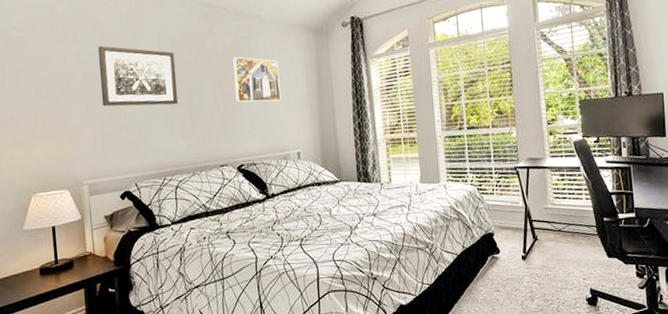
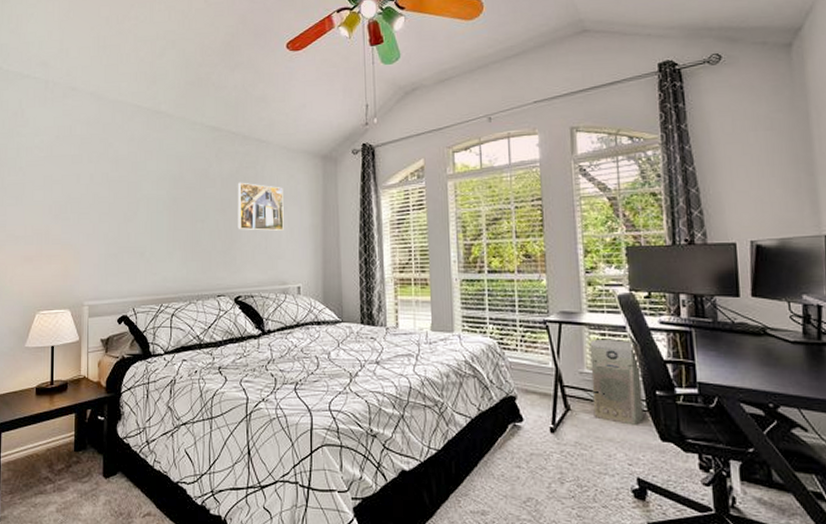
wall art: present [98,46,178,107] -> none [108,167,181,230]
air purifier: none [552,178,595,248] -> present [589,340,644,427]

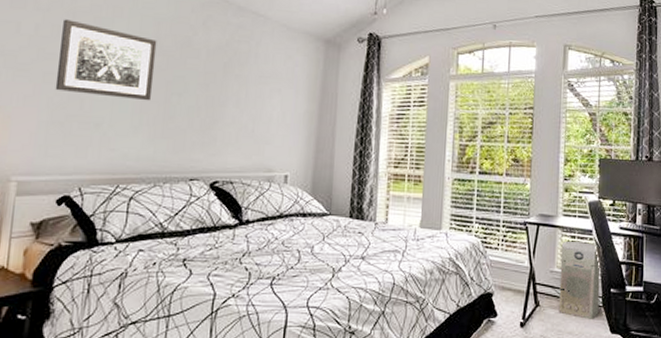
wall art: none [108,167,181,230] -> present [55,19,157,101]
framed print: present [237,182,284,231] -> none [221,56,279,114]

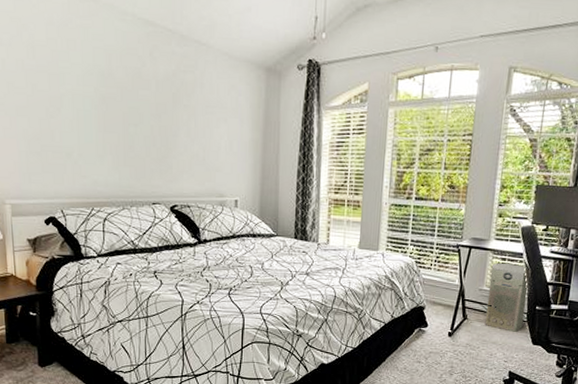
wall art: present [55,19,157,101] -> none [25,54,112,132]

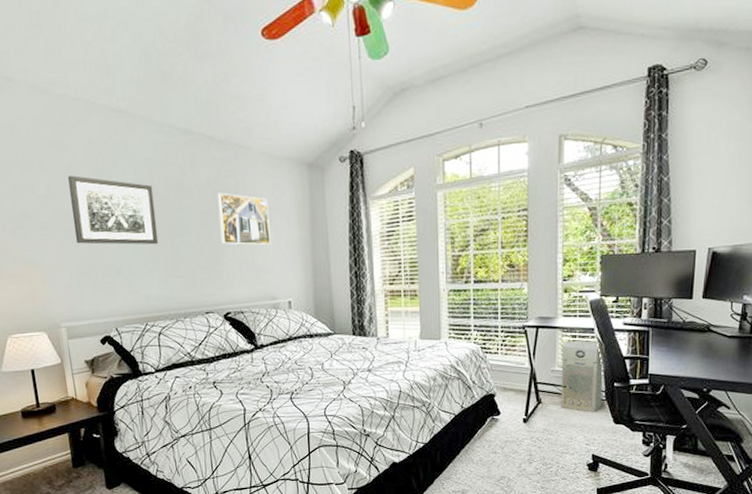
wall art: none [25,54,112,132] -> present [68,175,159,245]
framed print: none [174,87,223,143] -> present [217,192,271,245]

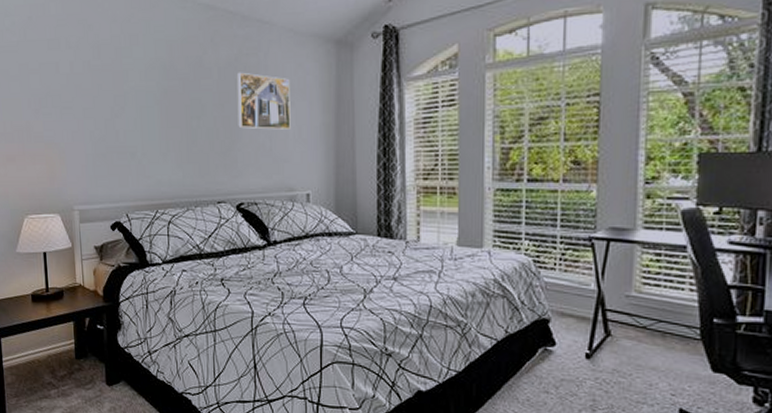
wall art: present [68,175,159,245] -> none [91,54,174,127]
air purifier: present [561,340,603,413] -> none [637,260,699,356]

